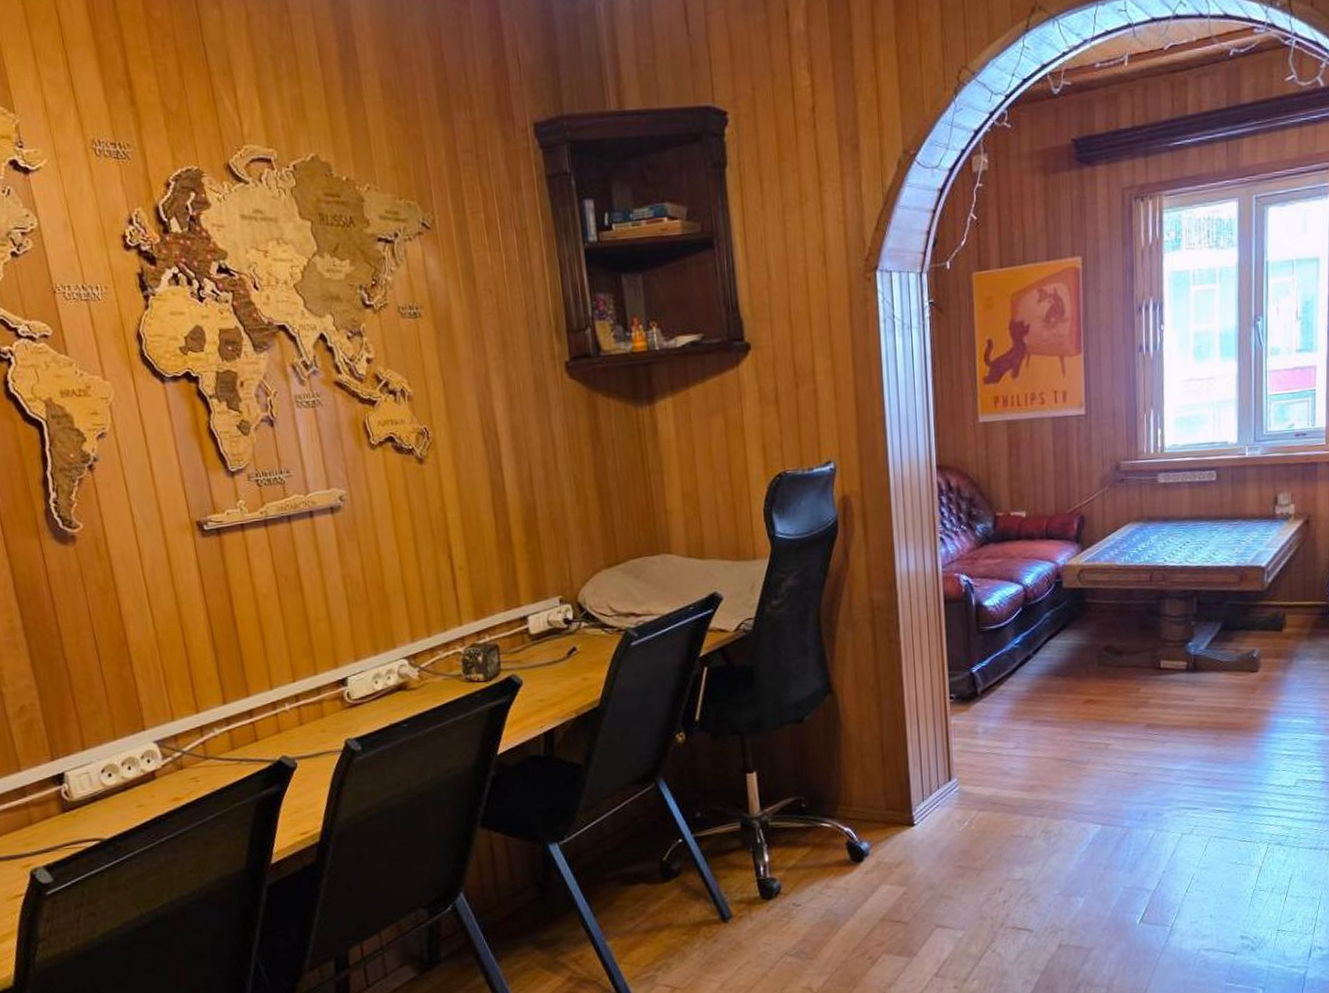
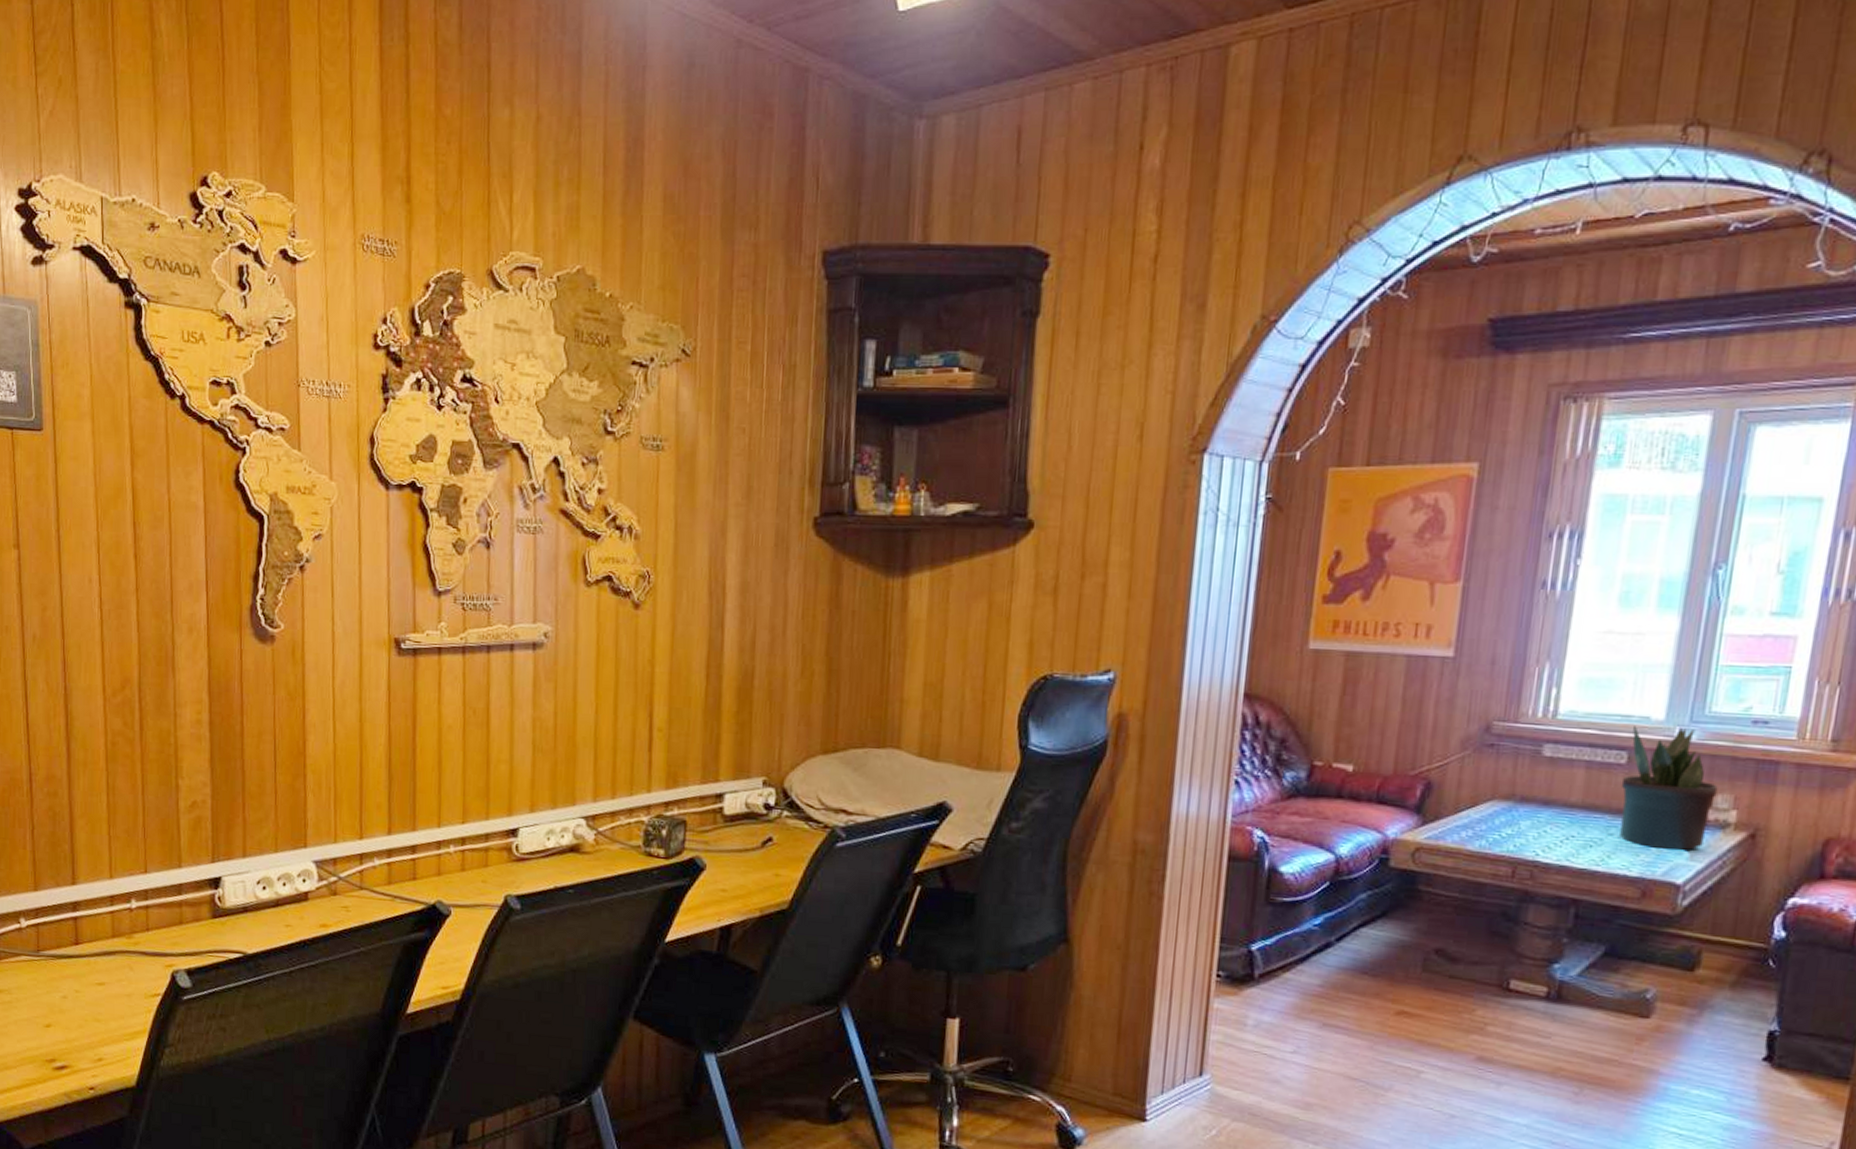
planter: none [1215,446,1280,543] -> present [1619,726,1718,851]

